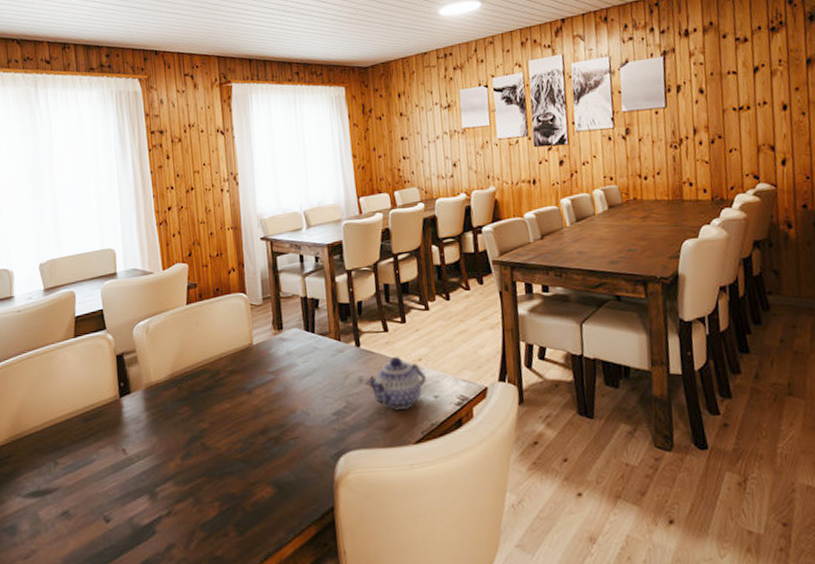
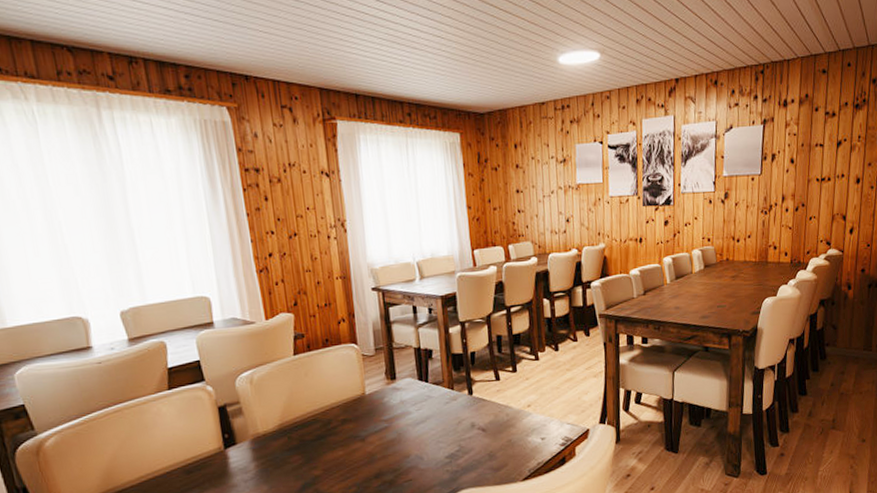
teapot: present [366,356,427,410] -> none [478,403,535,452]

